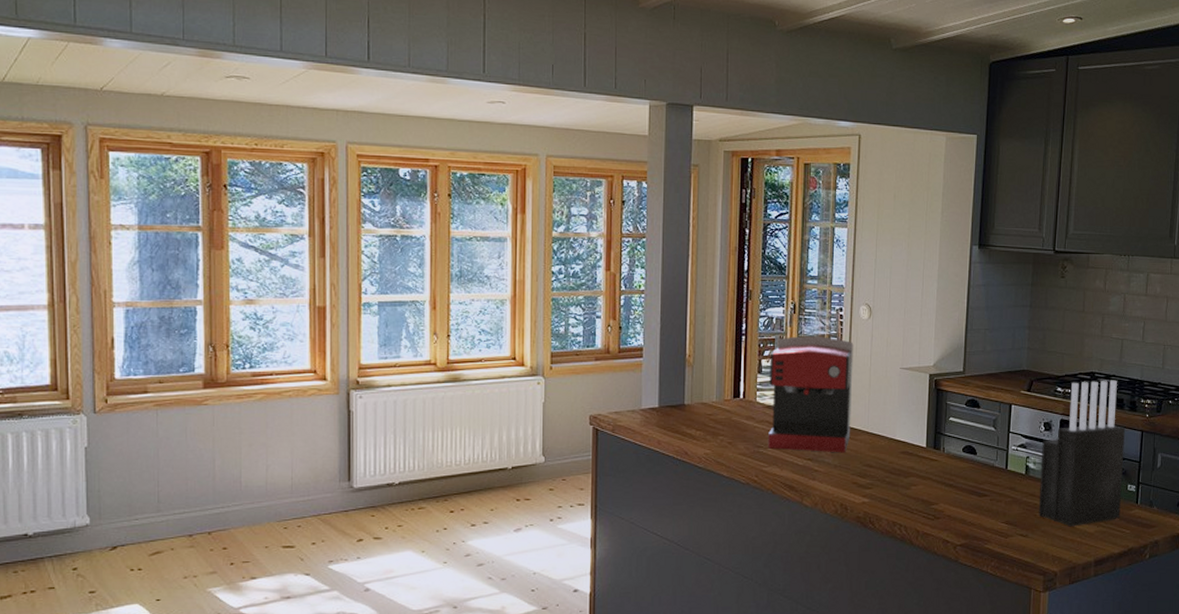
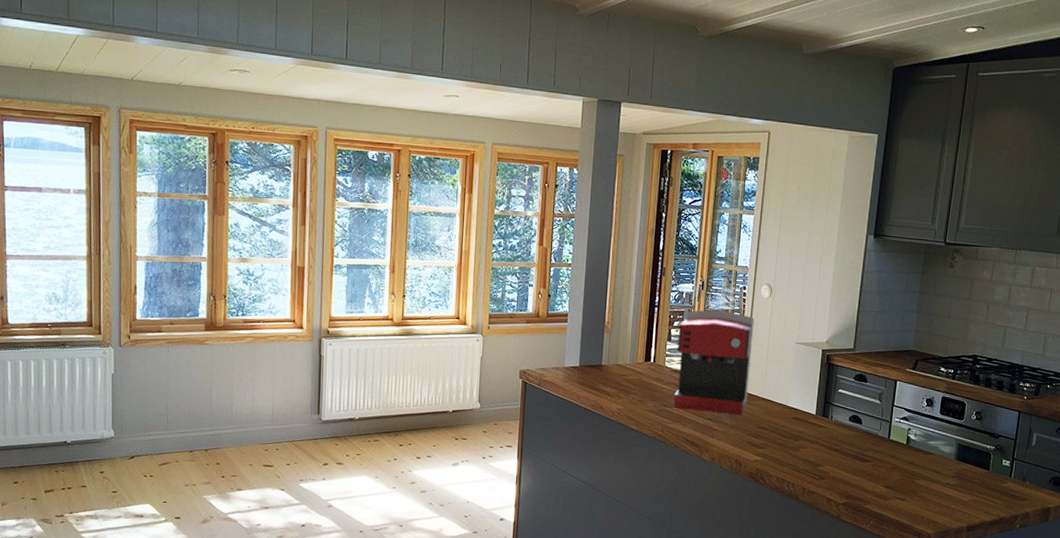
knife block: present [1038,380,1126,527] -> none [916,363,1004,494]

